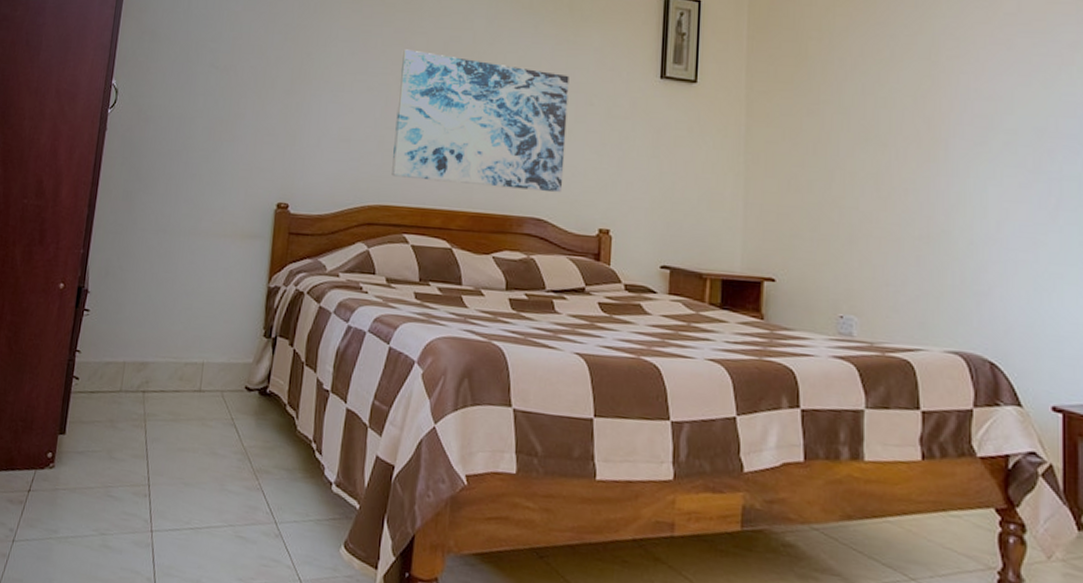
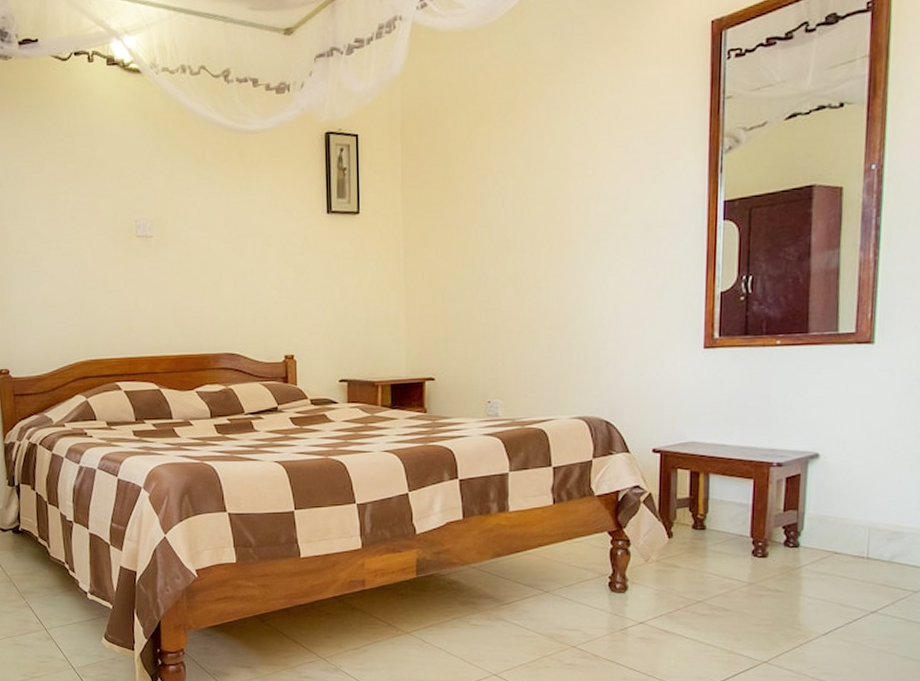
wall art: present [392,49,569,193] -> none [90,212,250,333]

